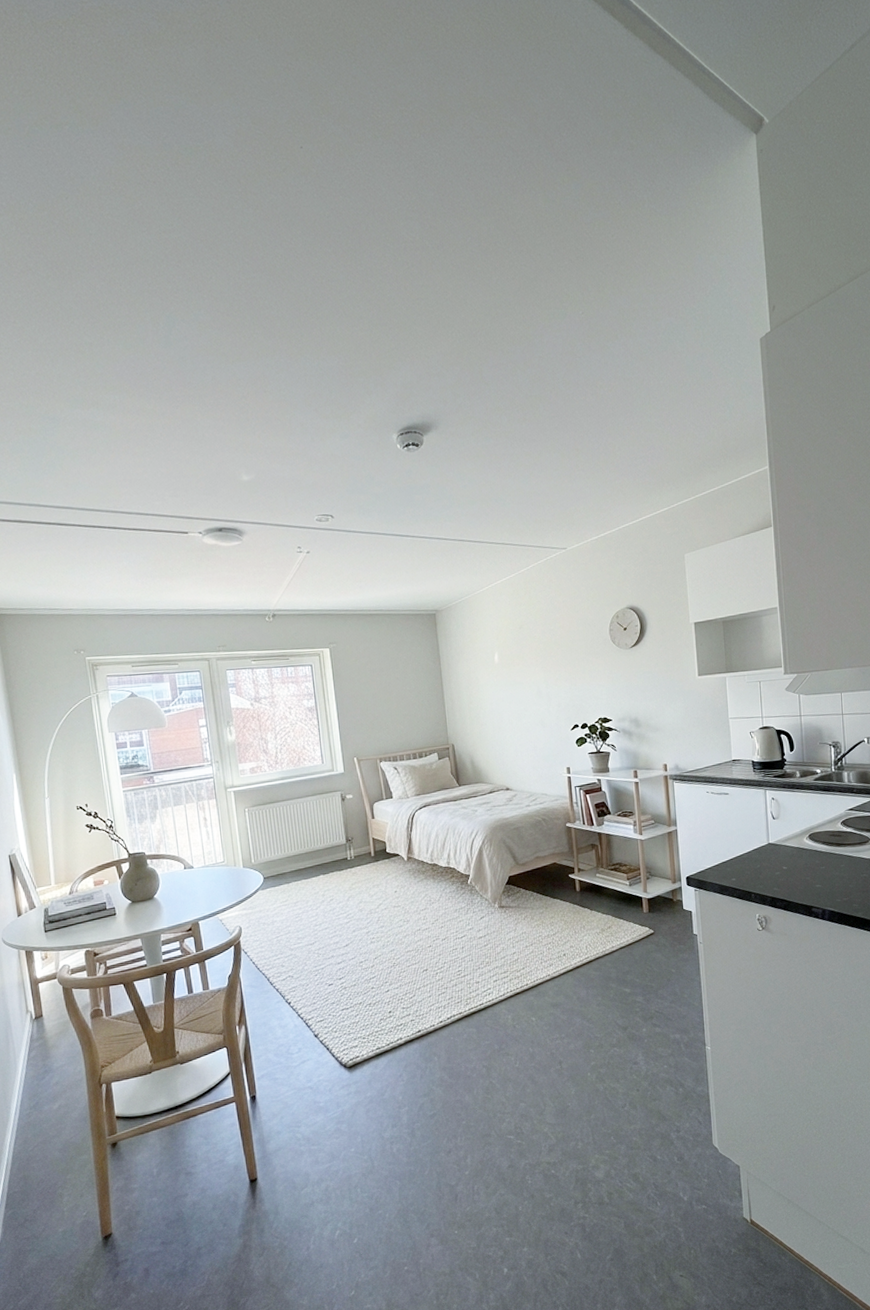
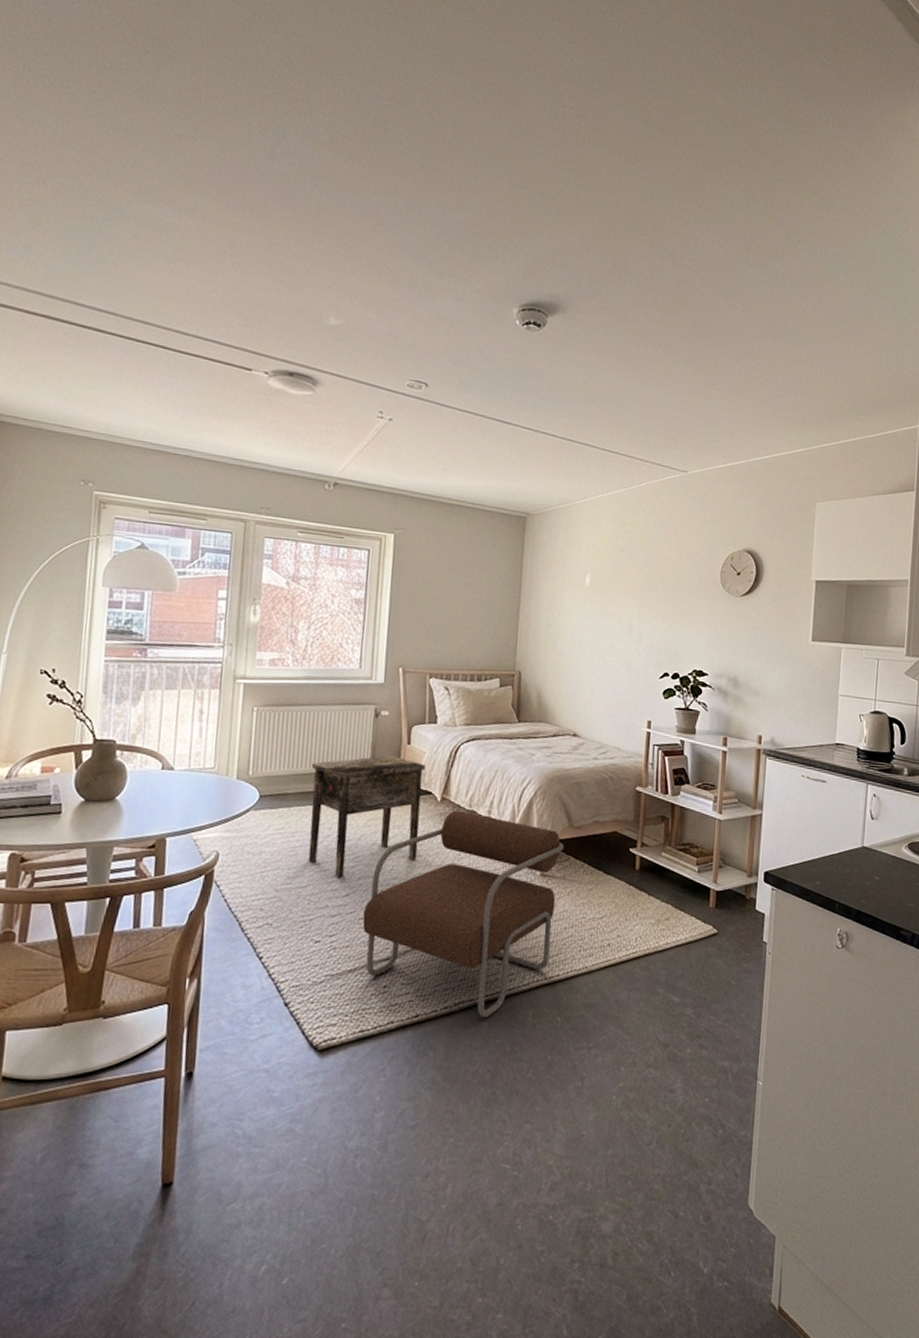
side table: none [299,829,396,933] -> present [308,755,425,878]
armchair: none [362,865,517,1026] -> present [362,810,564,1018]

